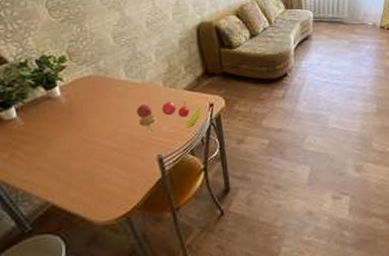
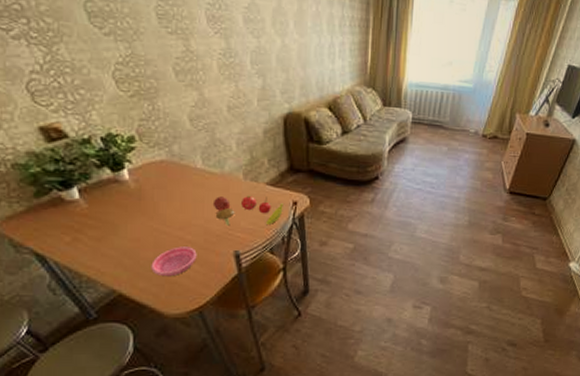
saucer: none [81,154,123,185] -> present [151,246,197,277]

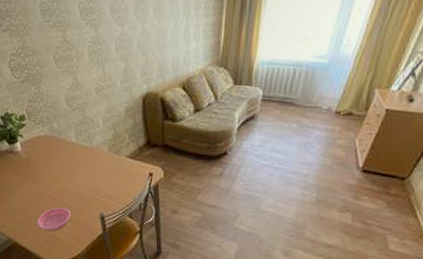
fruit: present [212,196,283,226] -> none [83,167,141,192]

